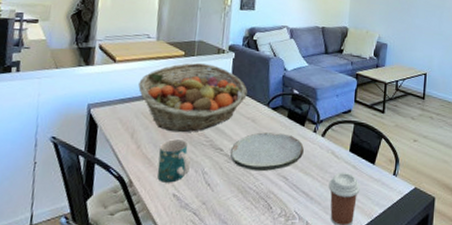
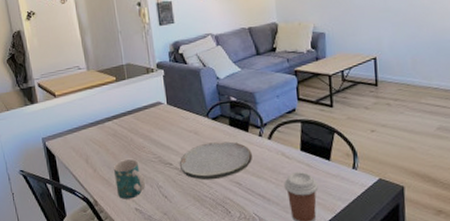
fruit basket: present [138,62,248,133] -> none [81,85,184,154]

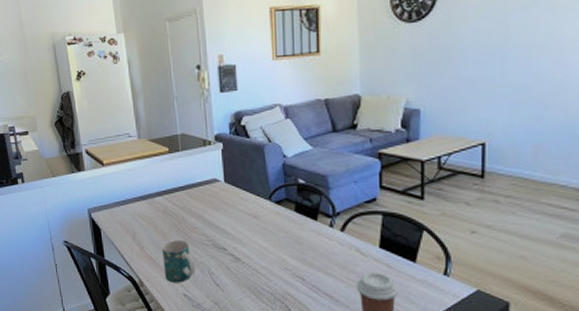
plate: present [180,141,252,181] -> none [236,229,320,272]

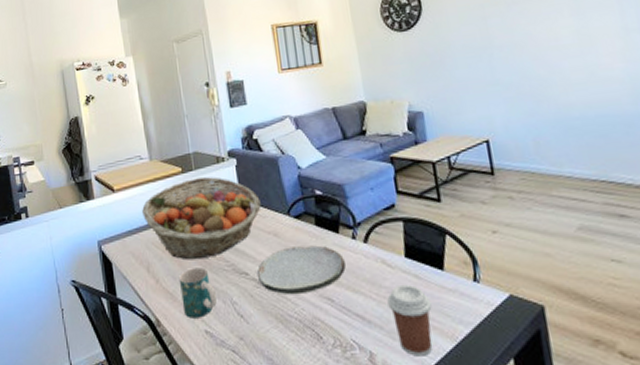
fruit basket: none [129,158,244,233] -> present [142,176,261,260]
plate: none [236,229,320,272] -> present [257,245,346,295]

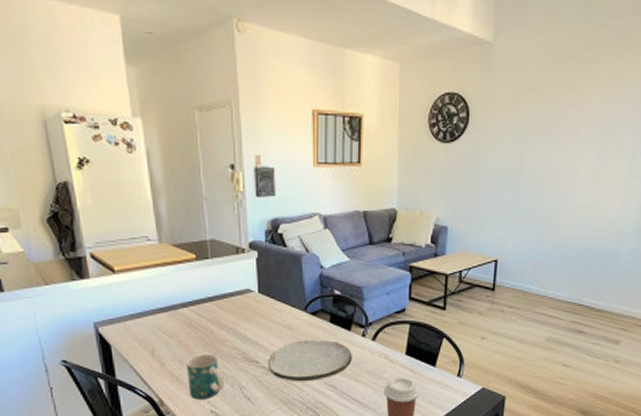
fruit basket: present [142,176,261,260] -> none [148,266,279,347]

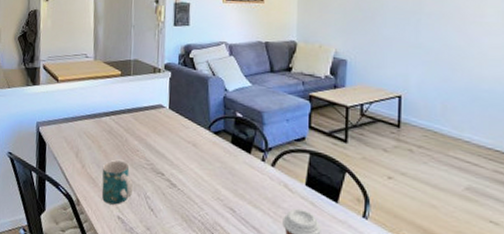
plate: present [268,340,352,382] -> none [172,158,251,201]

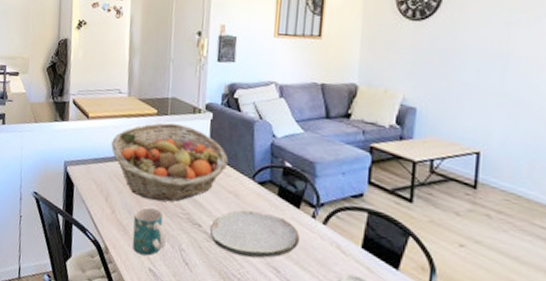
fruit basket: none [80,82,186,154] -> present [111,122,228,202]
plate: none [172,158,251,201] -> present [210,210,300,259]

